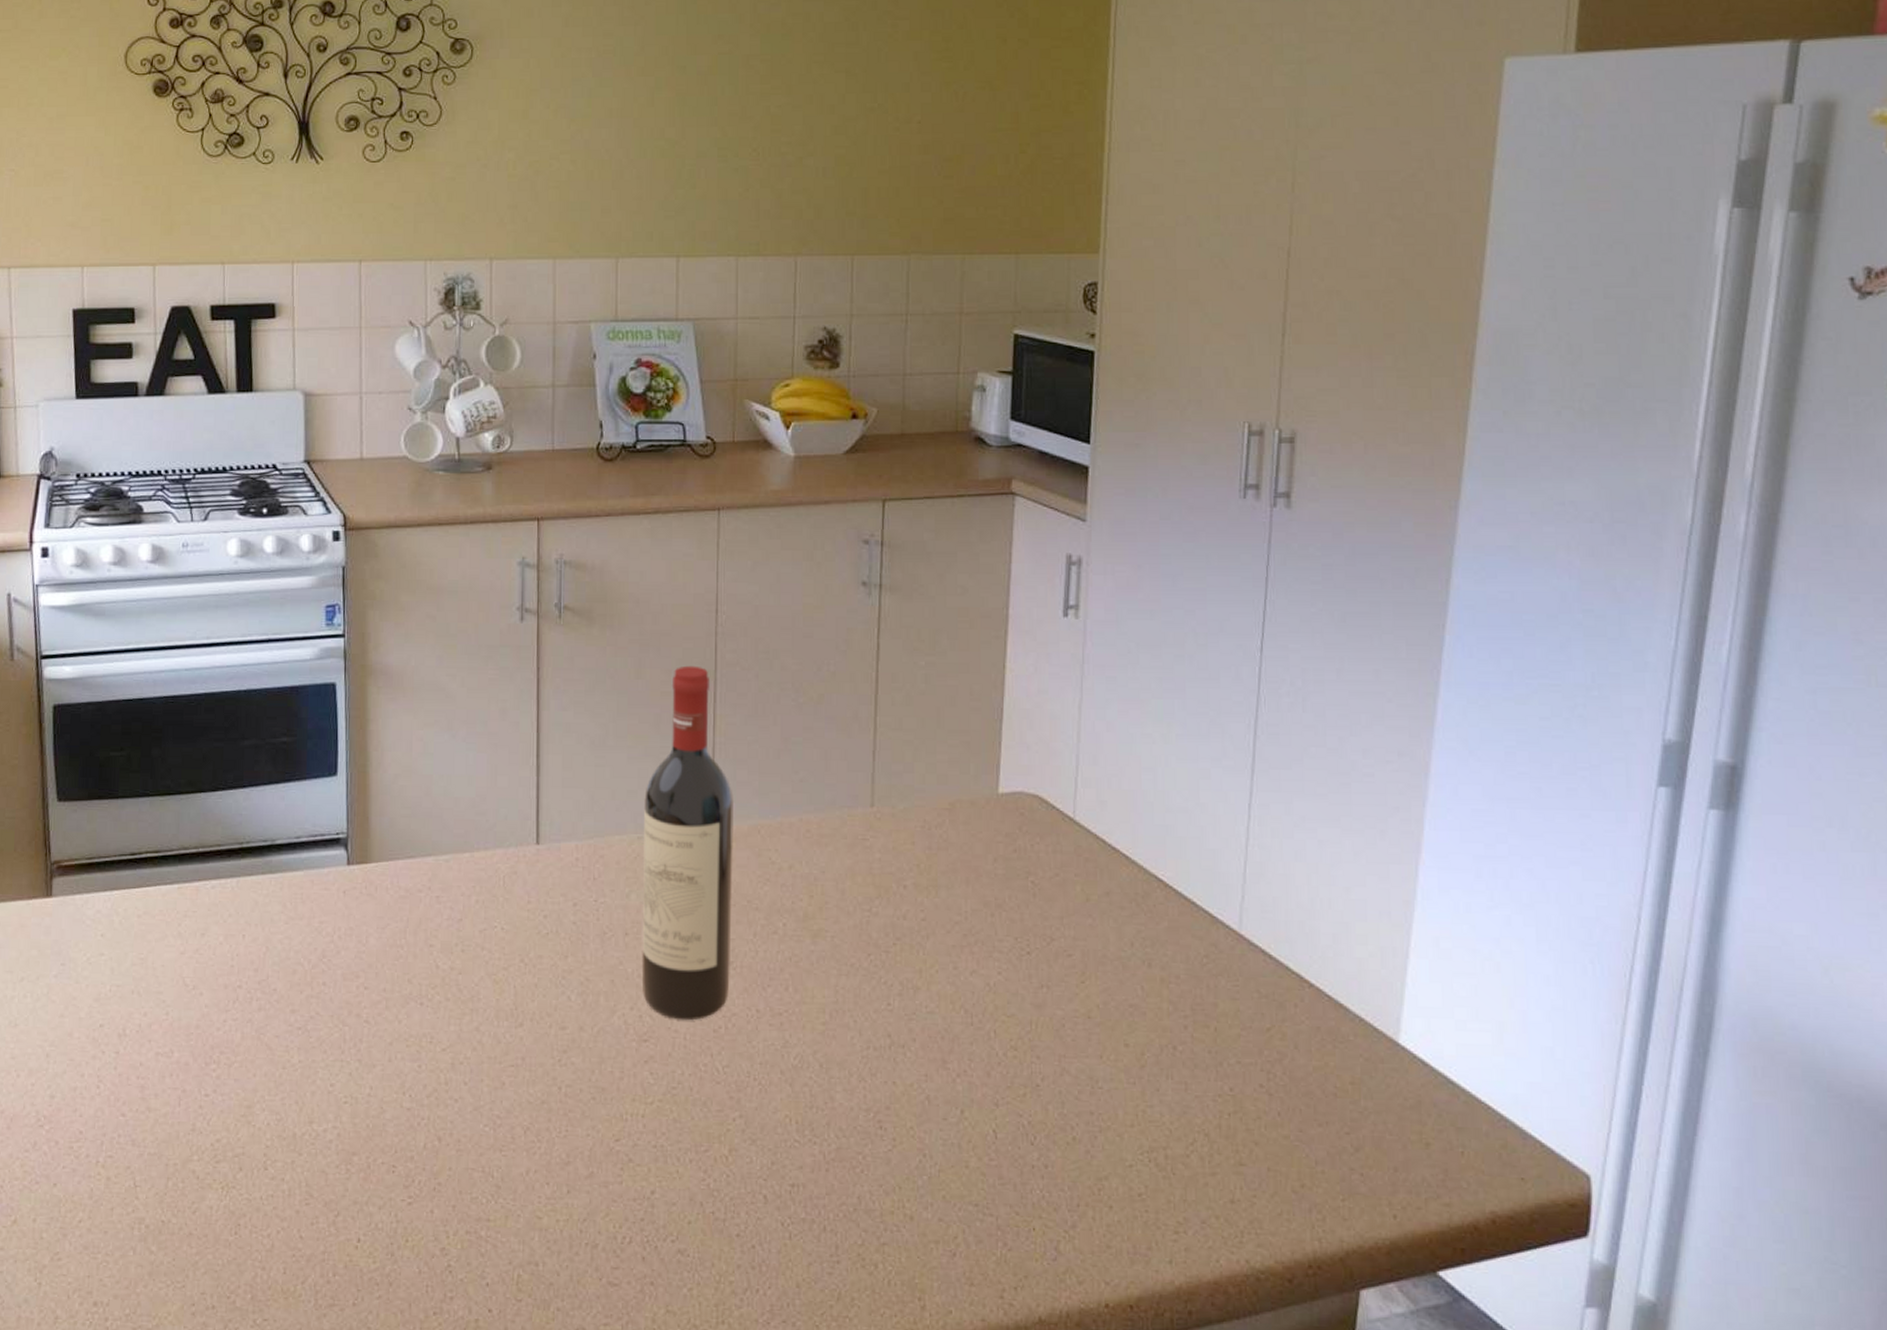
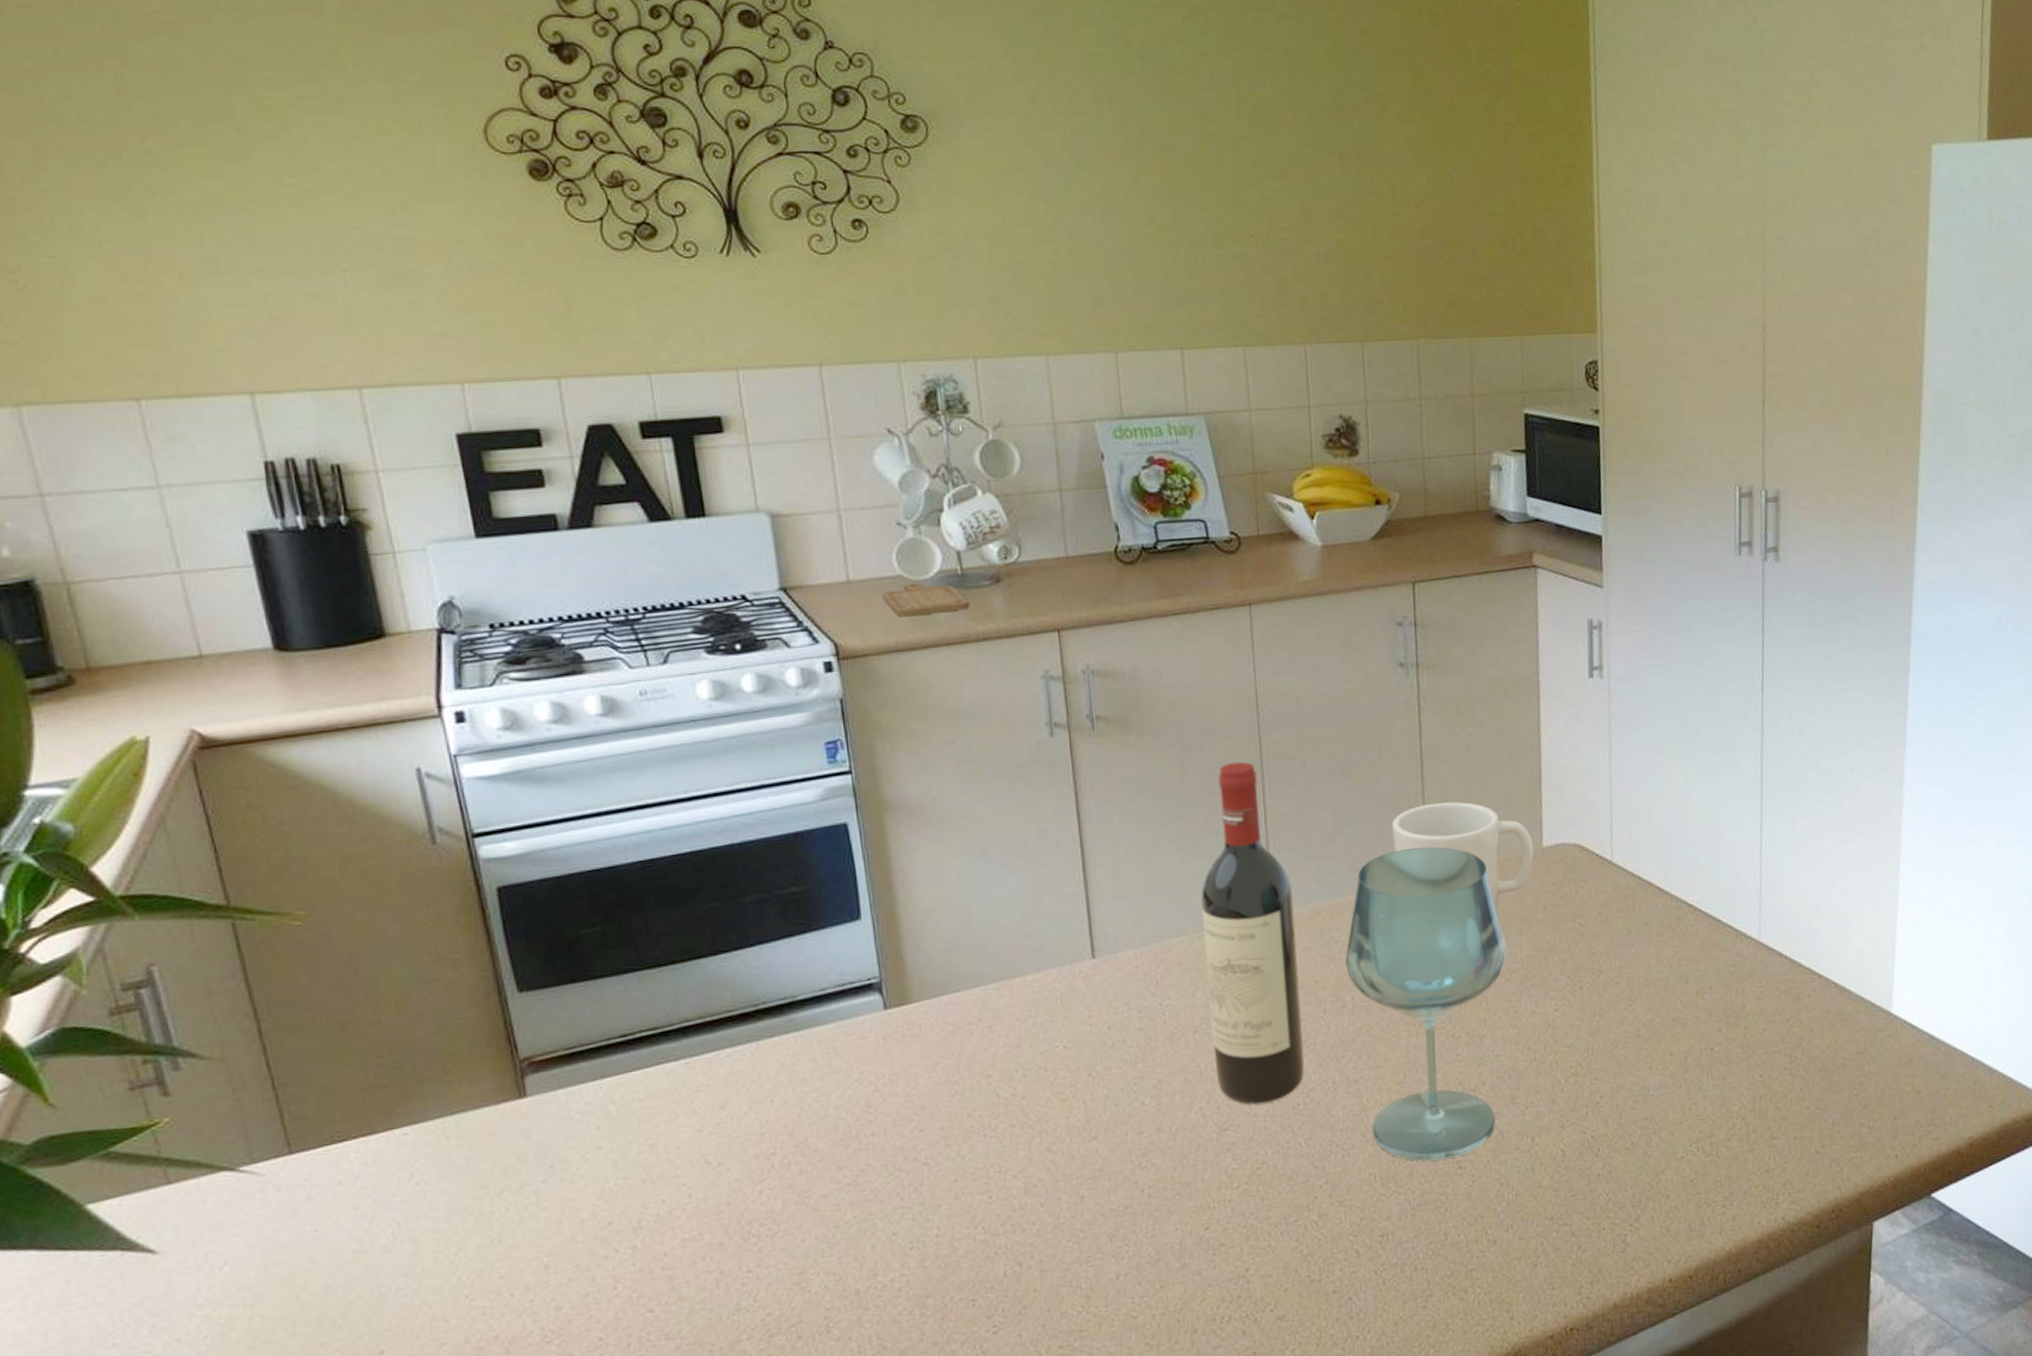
chopping board: none [388,465,463,495] -> present [882,583,970,617]
wine glass: none [780,776,950,1116] -> present [1345,846,1507,1162]
mug: none [840,731,988,850] -> present [1391,801,1534,907]

